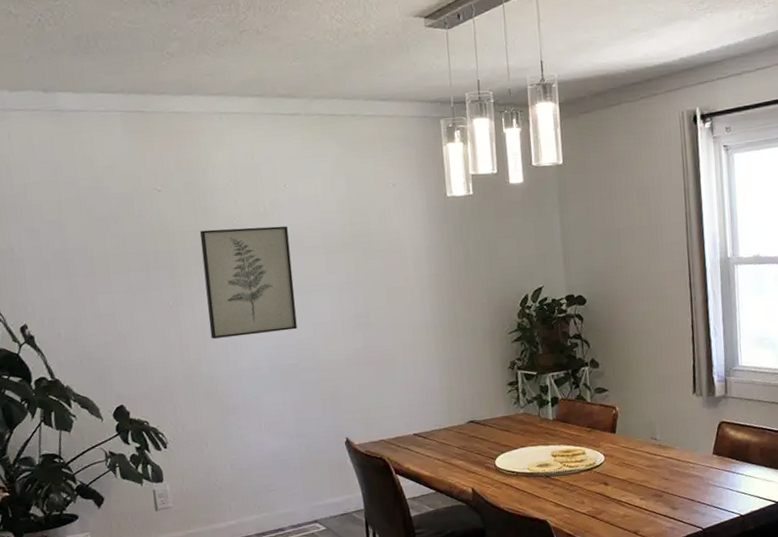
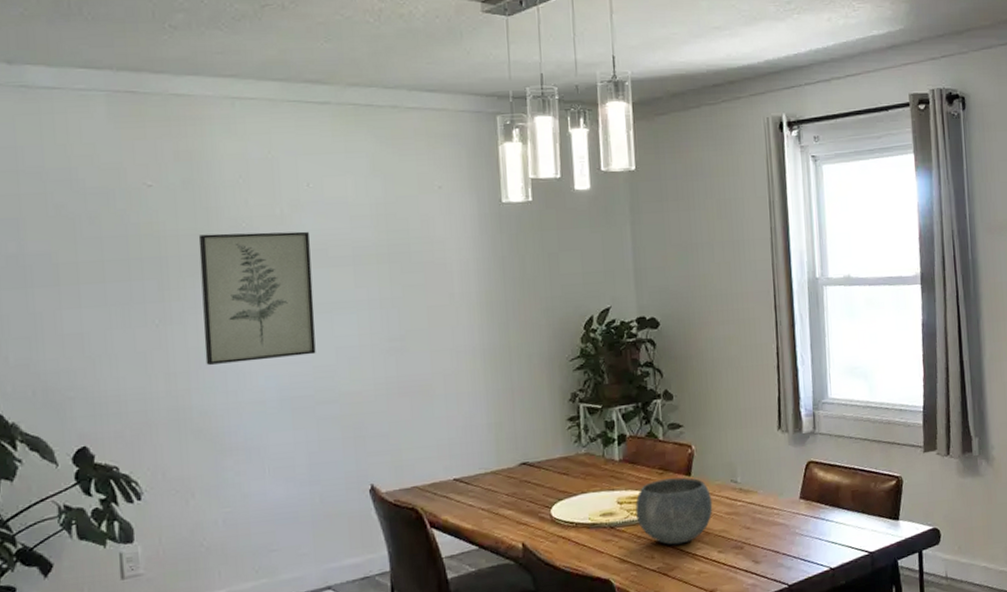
bowl: none [567,434,635,493] -> present [635,477,713,545]

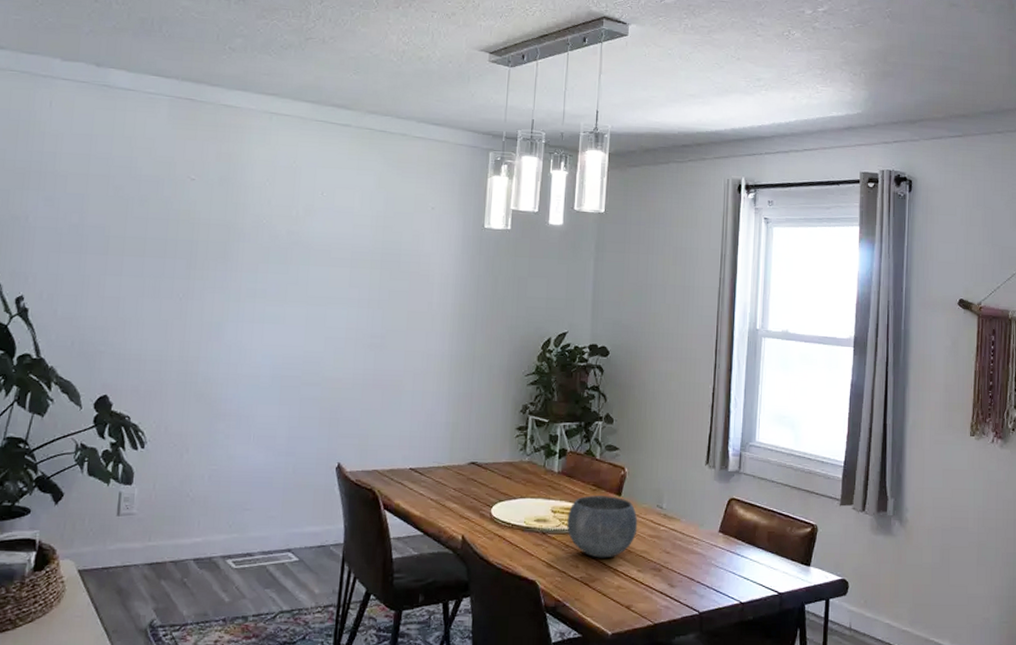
wall art: present [198,231,316,365] -> none [215,225,317,341]

